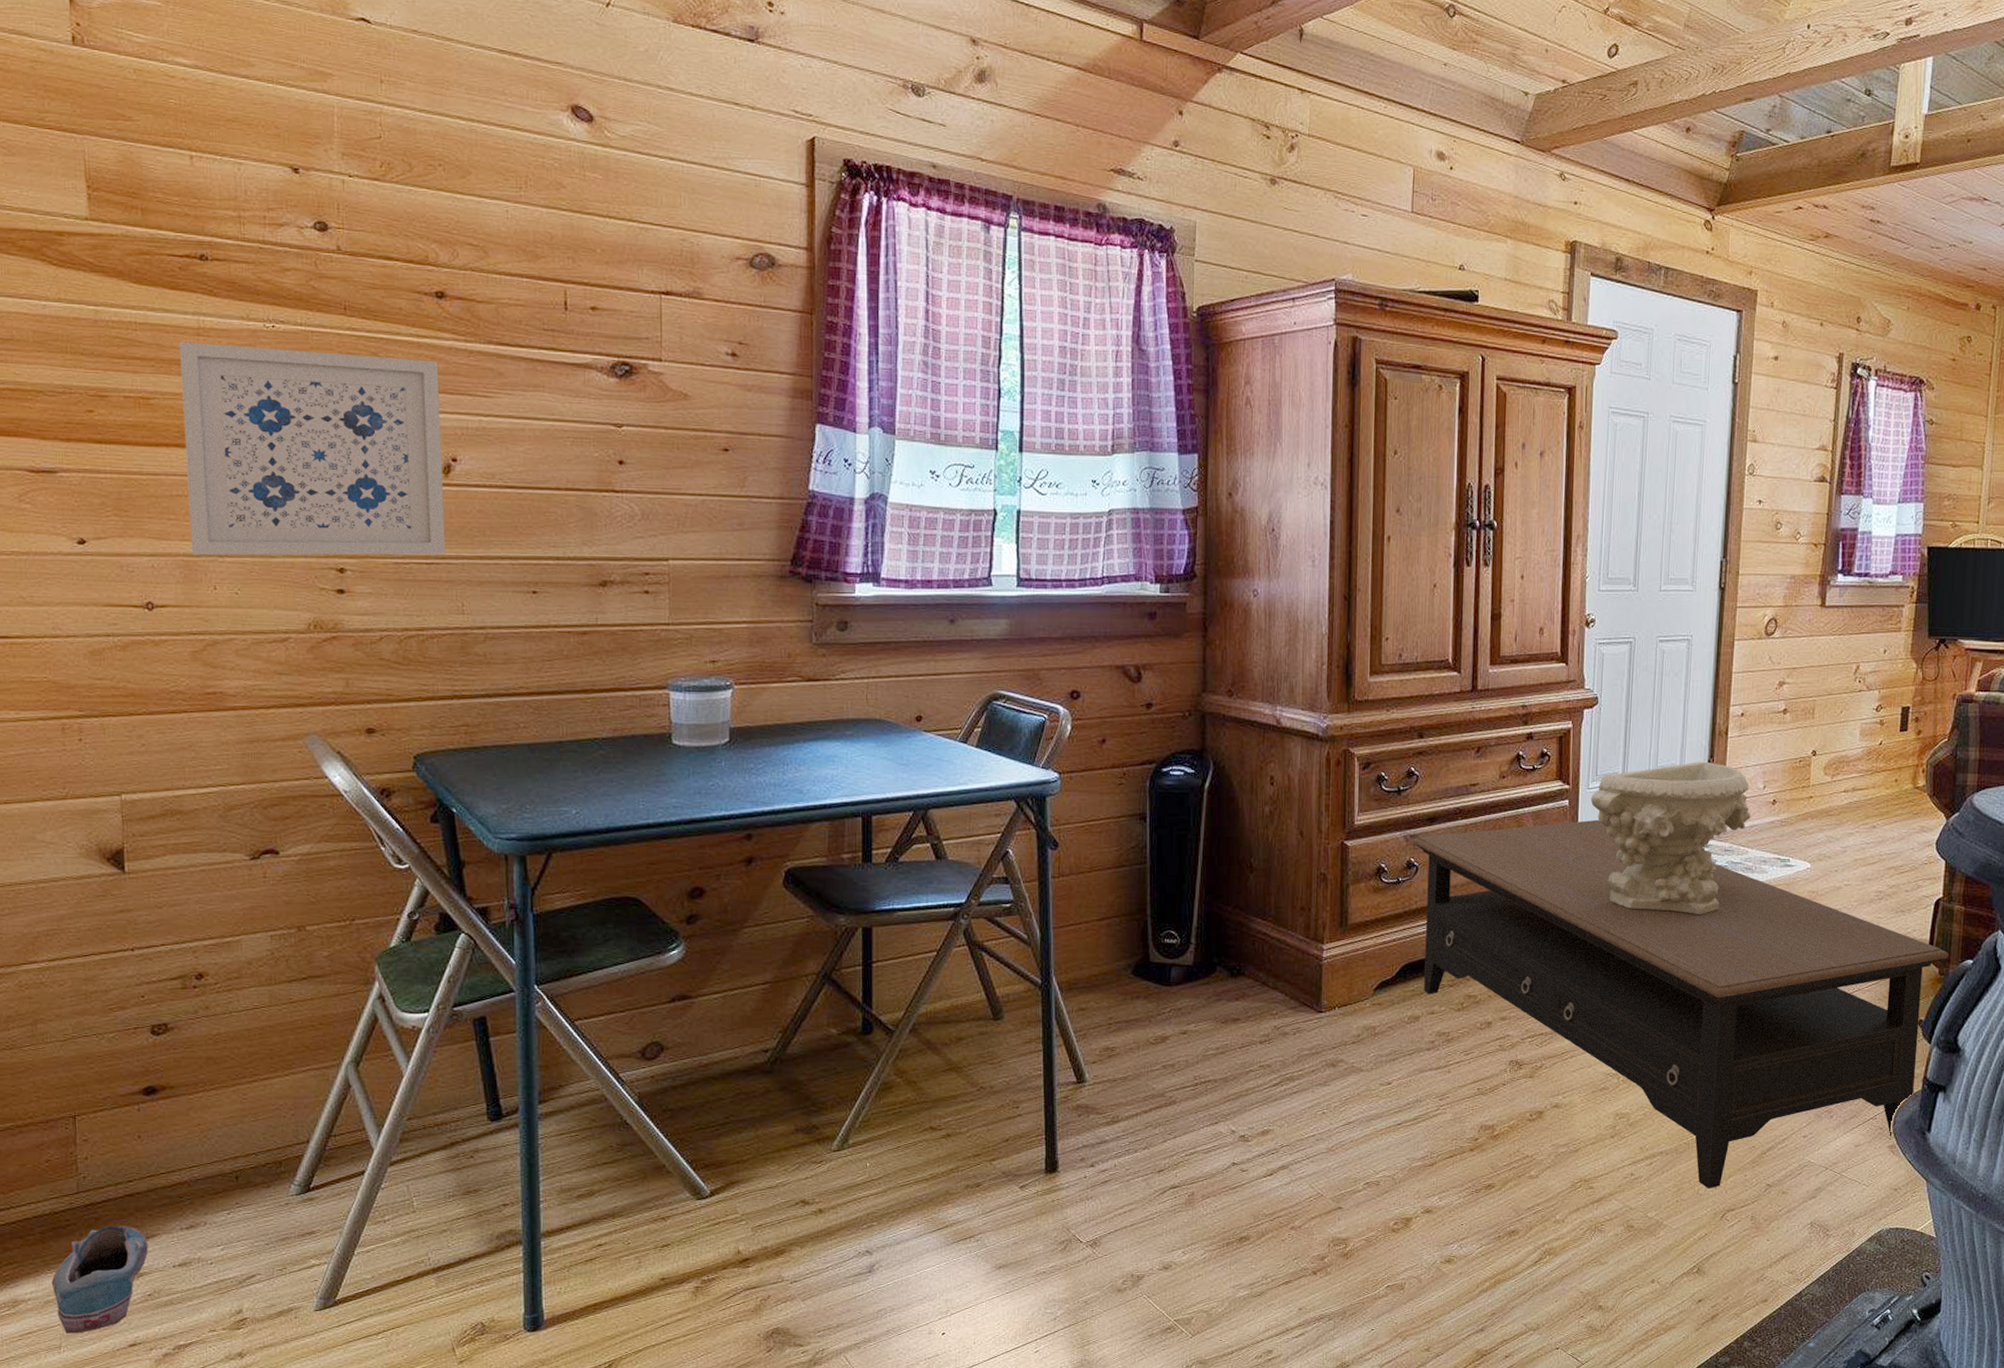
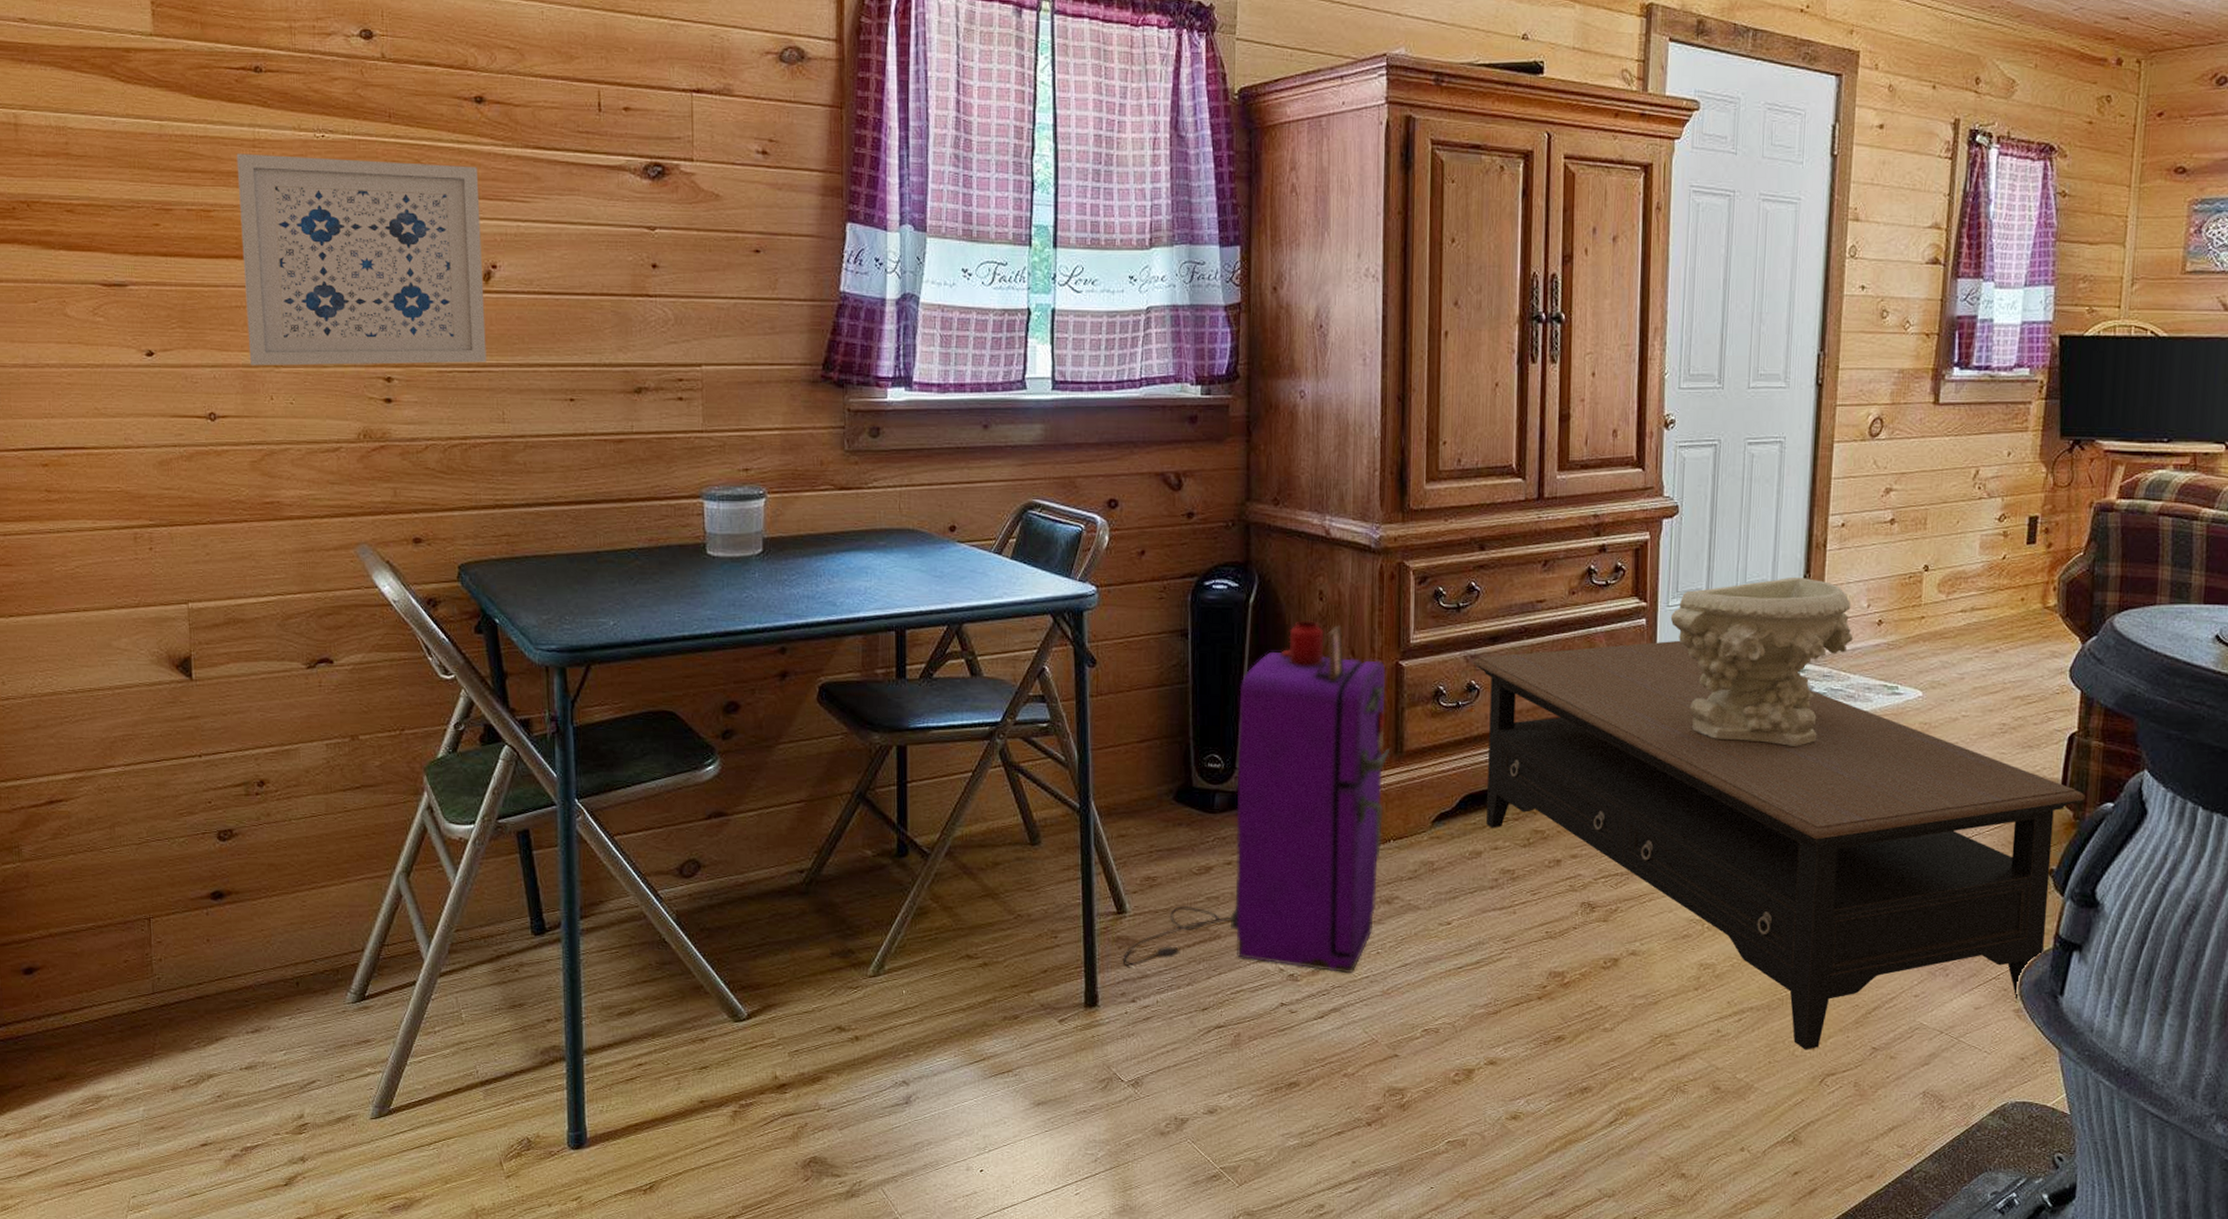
shoe: present [51,1225,149,1334] -> none [130,1027,218,1131]
air purifier: none [1082,804,1335,1133] -> present [1122,621,1390,973]

